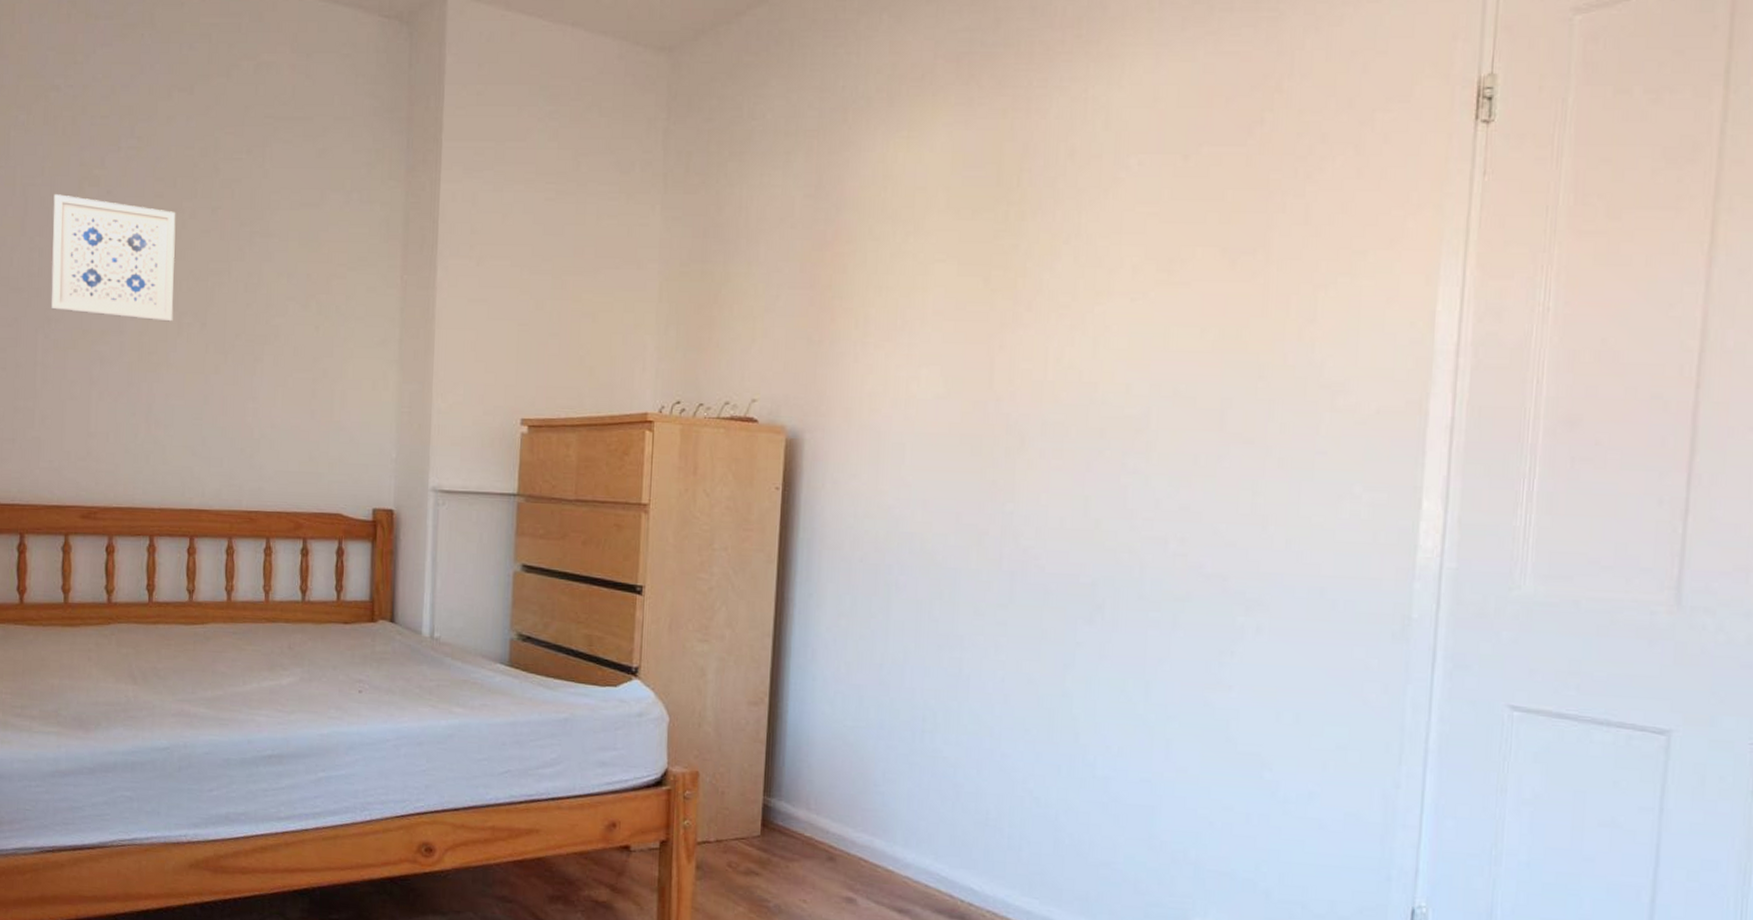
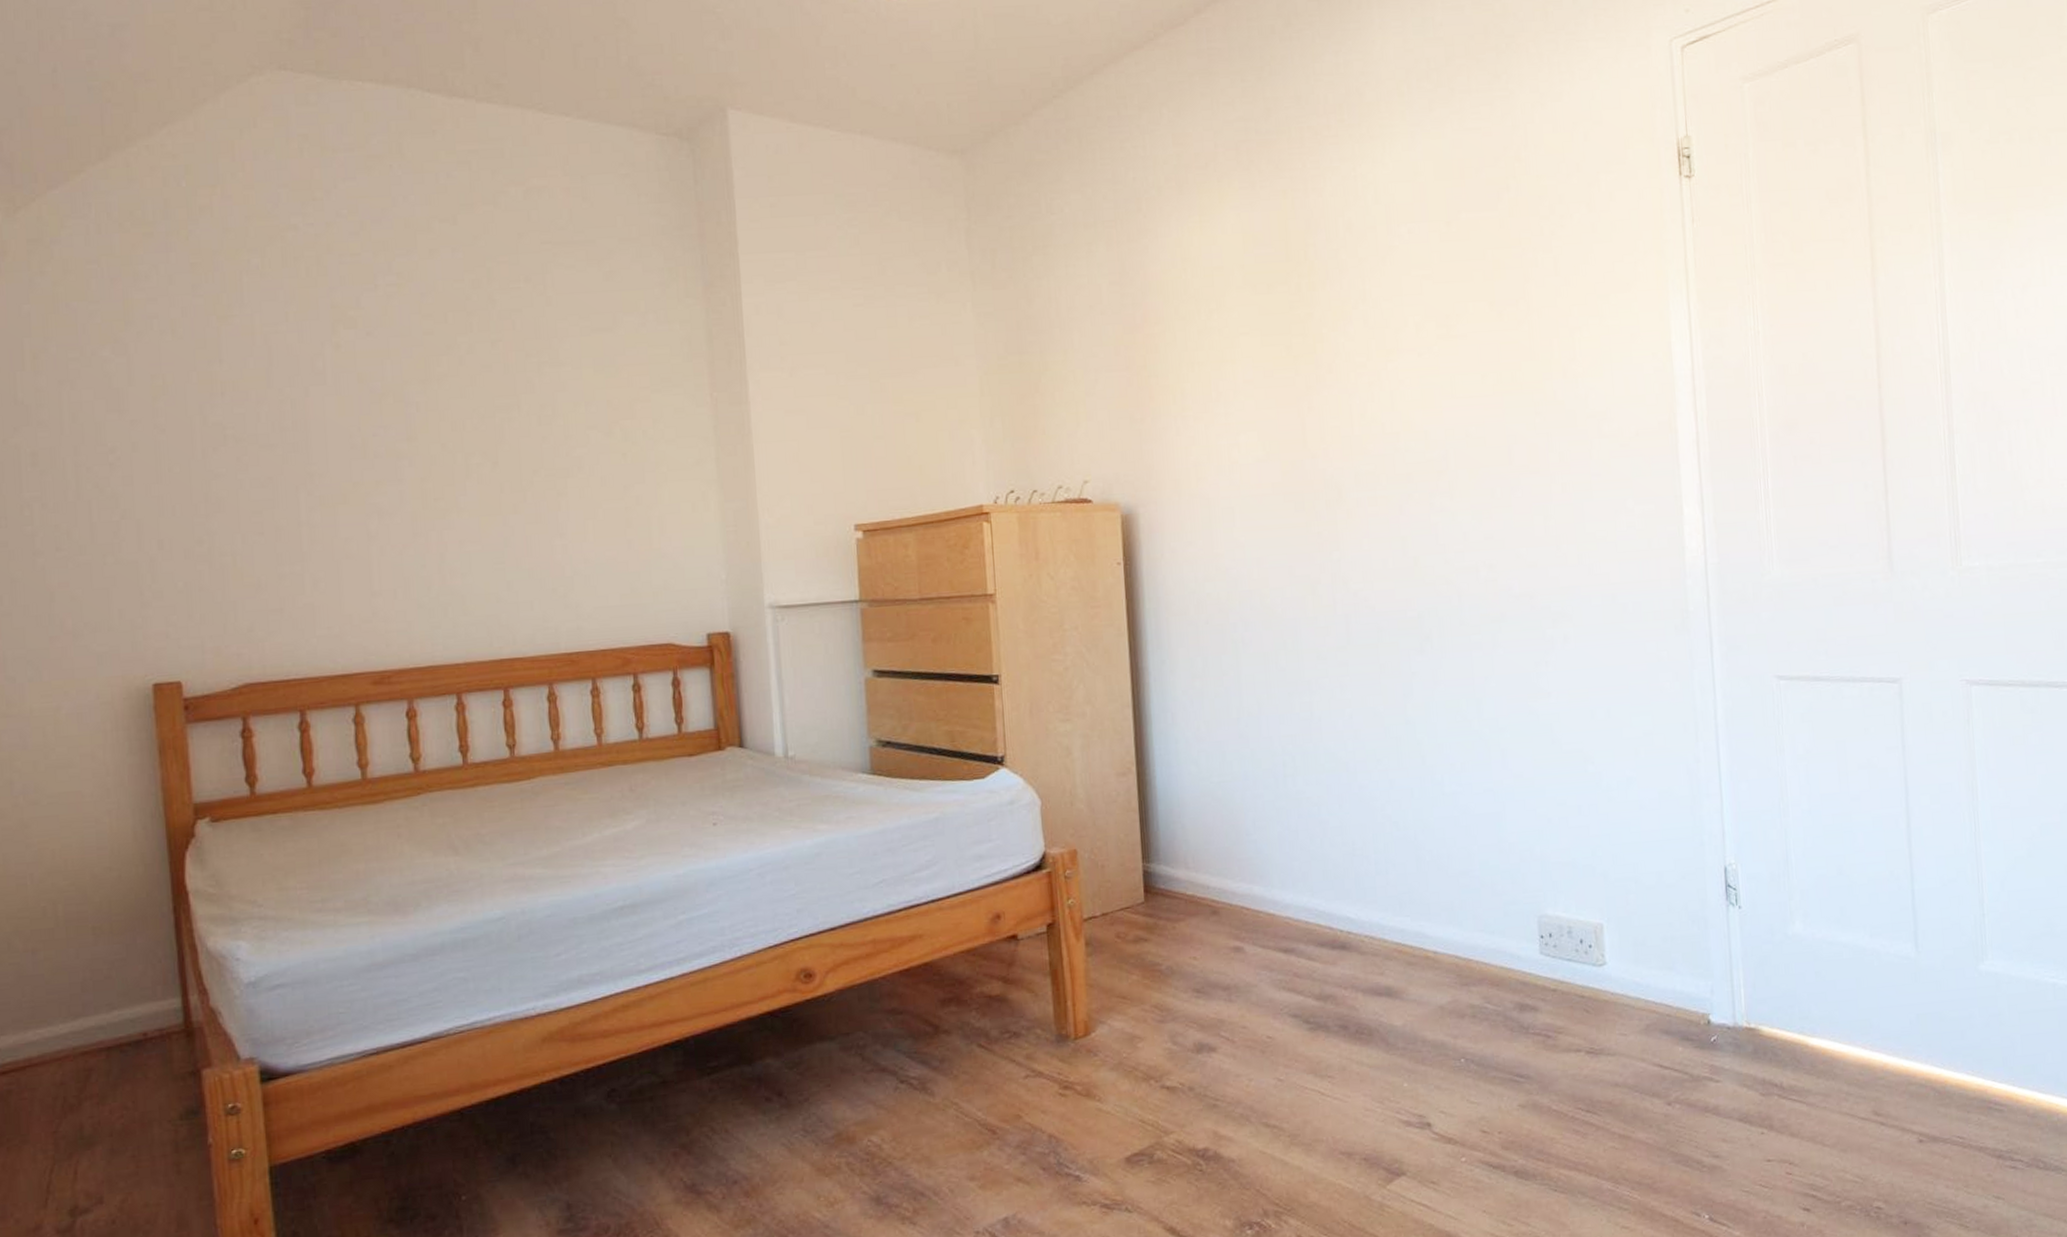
wall art: present [50,194,176,322] -> none [302,340,459,465]

